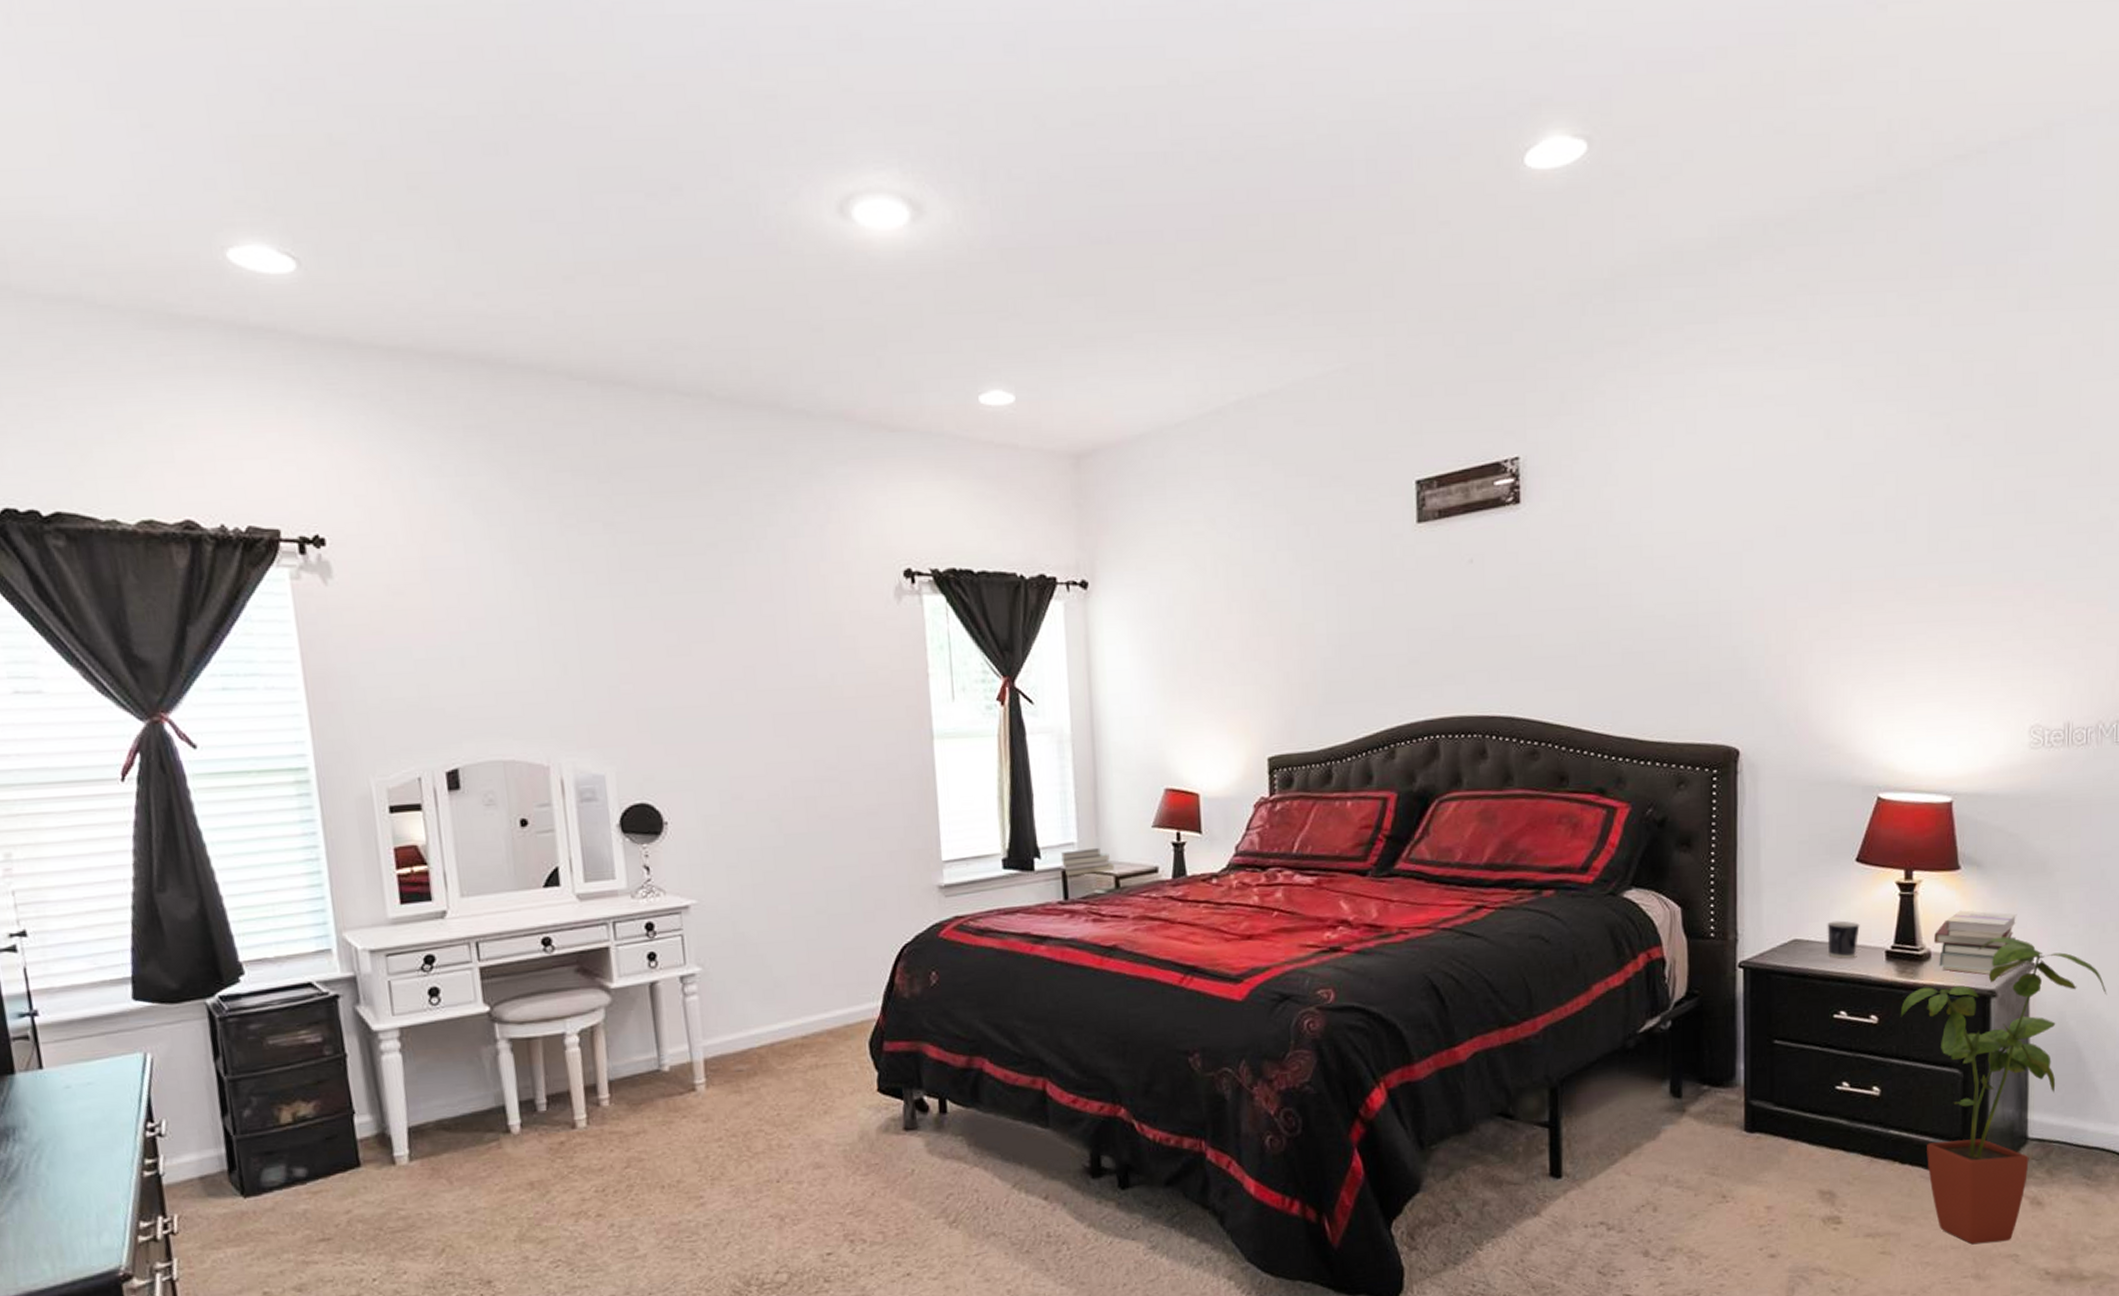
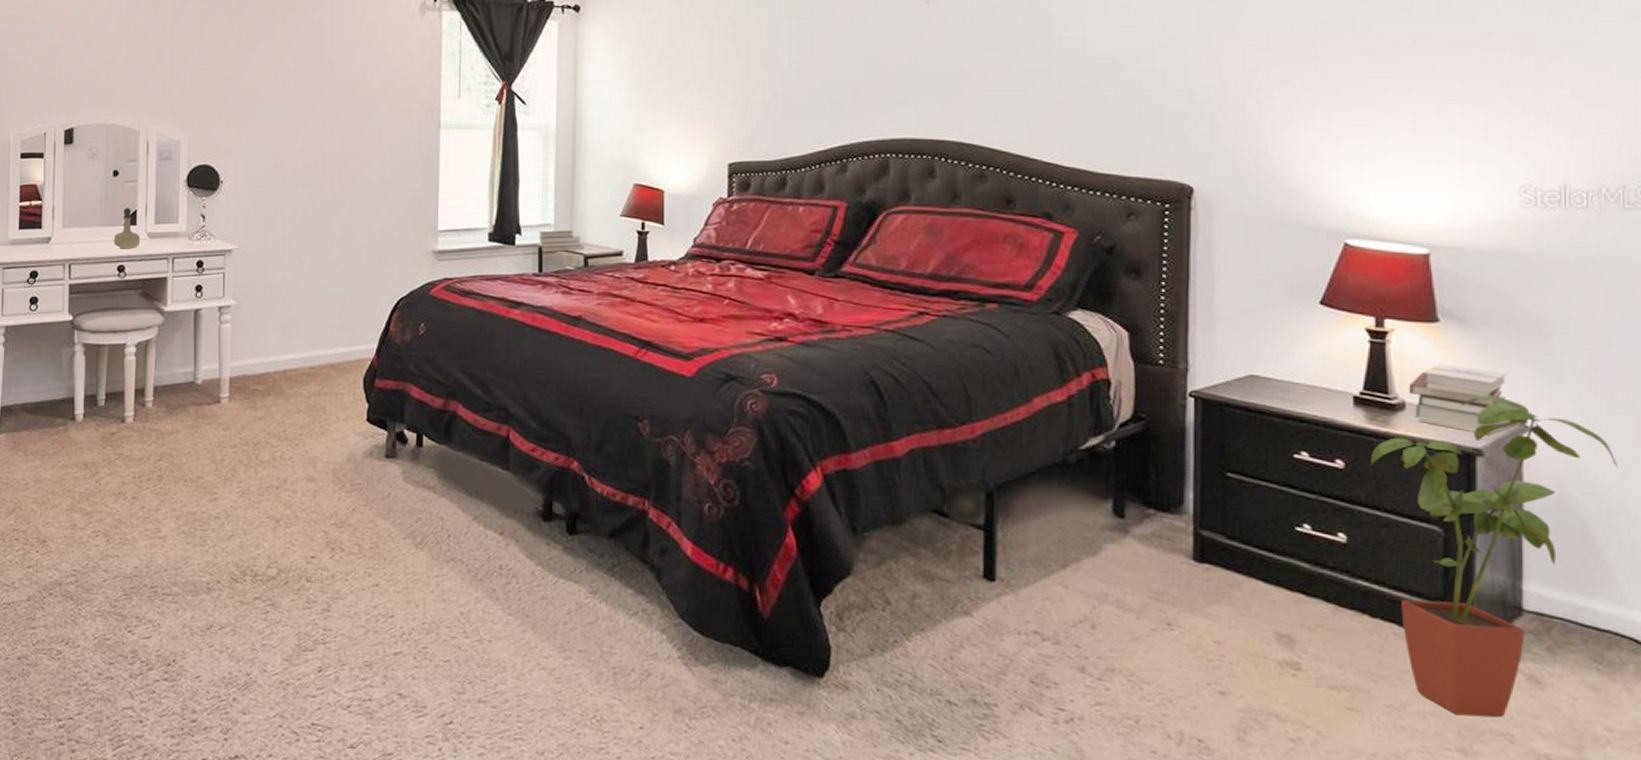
perfume bottle: none [531,864,569,917] -> present [113,207,141,249]
mug: present [1827,920,1860,959] -> none [1287,361,1324,399]

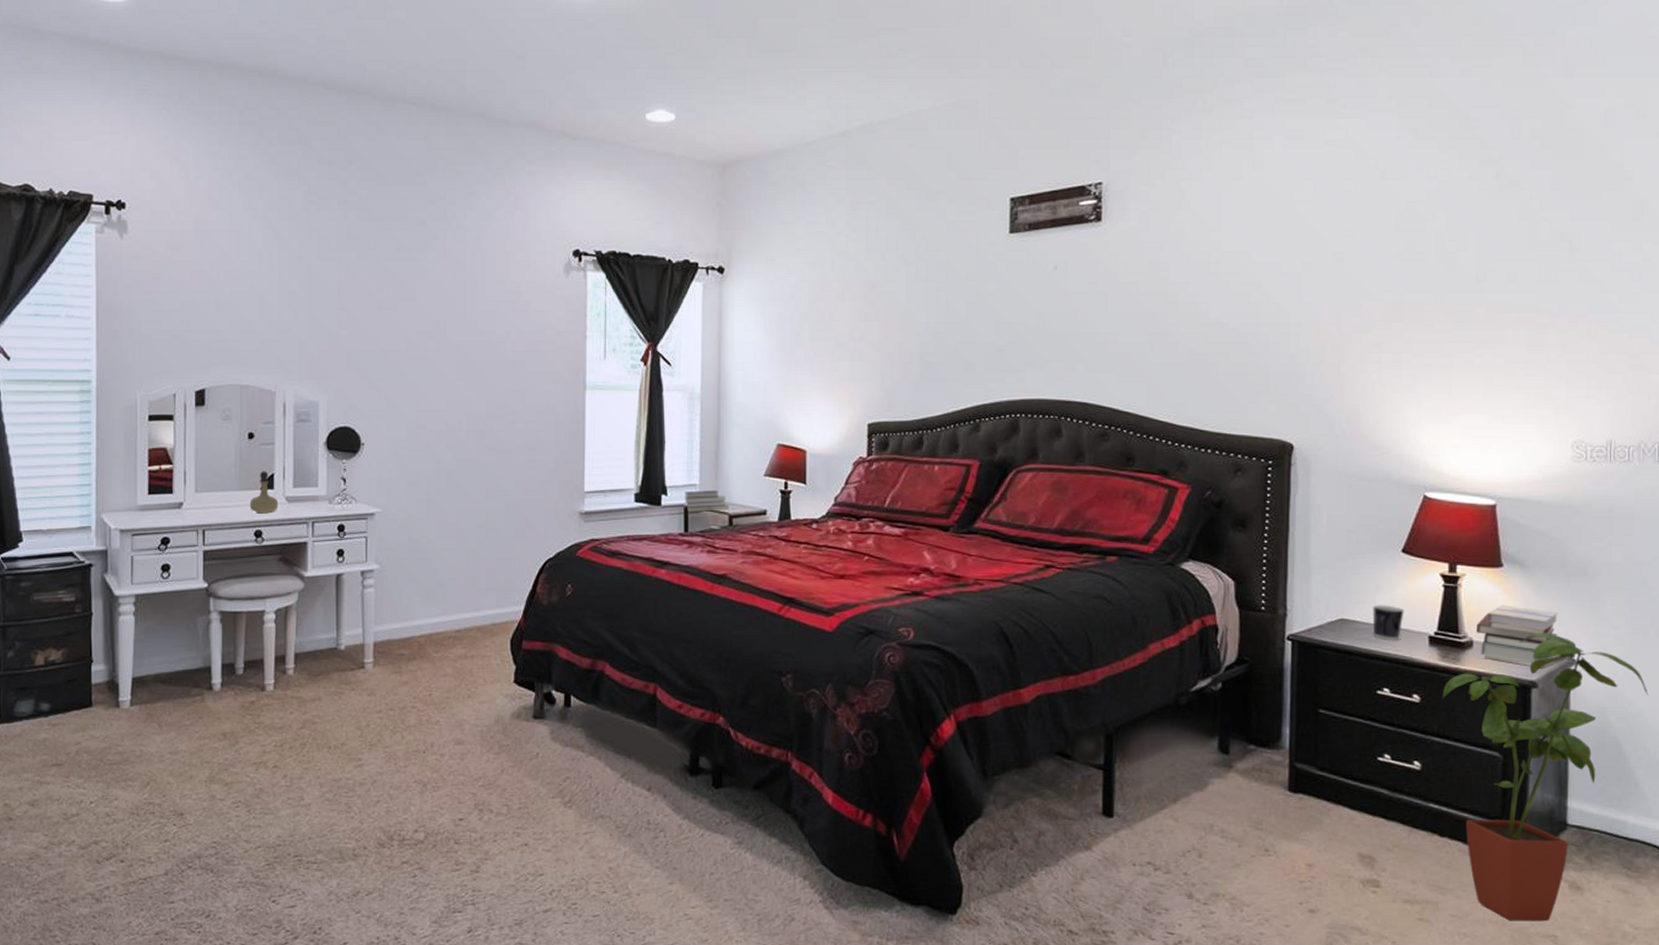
mug: none [1287,361,1324,399] -> present [1372,605,1404,640]

